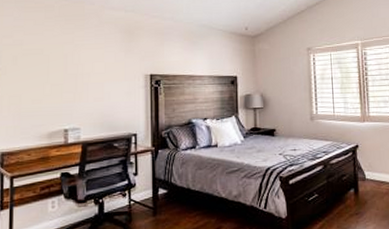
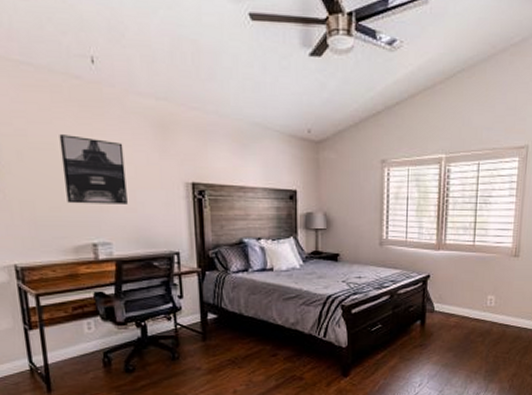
wall art: none [47,42,97,96] -> present [59,134,128,204]

